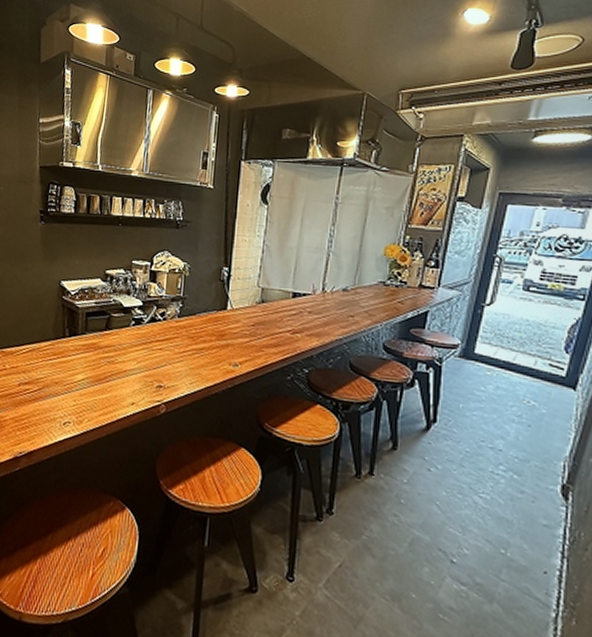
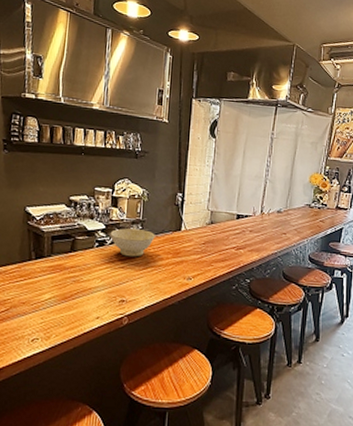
bowl: none [147,305,197,338] -> present [110,228,155,257]

